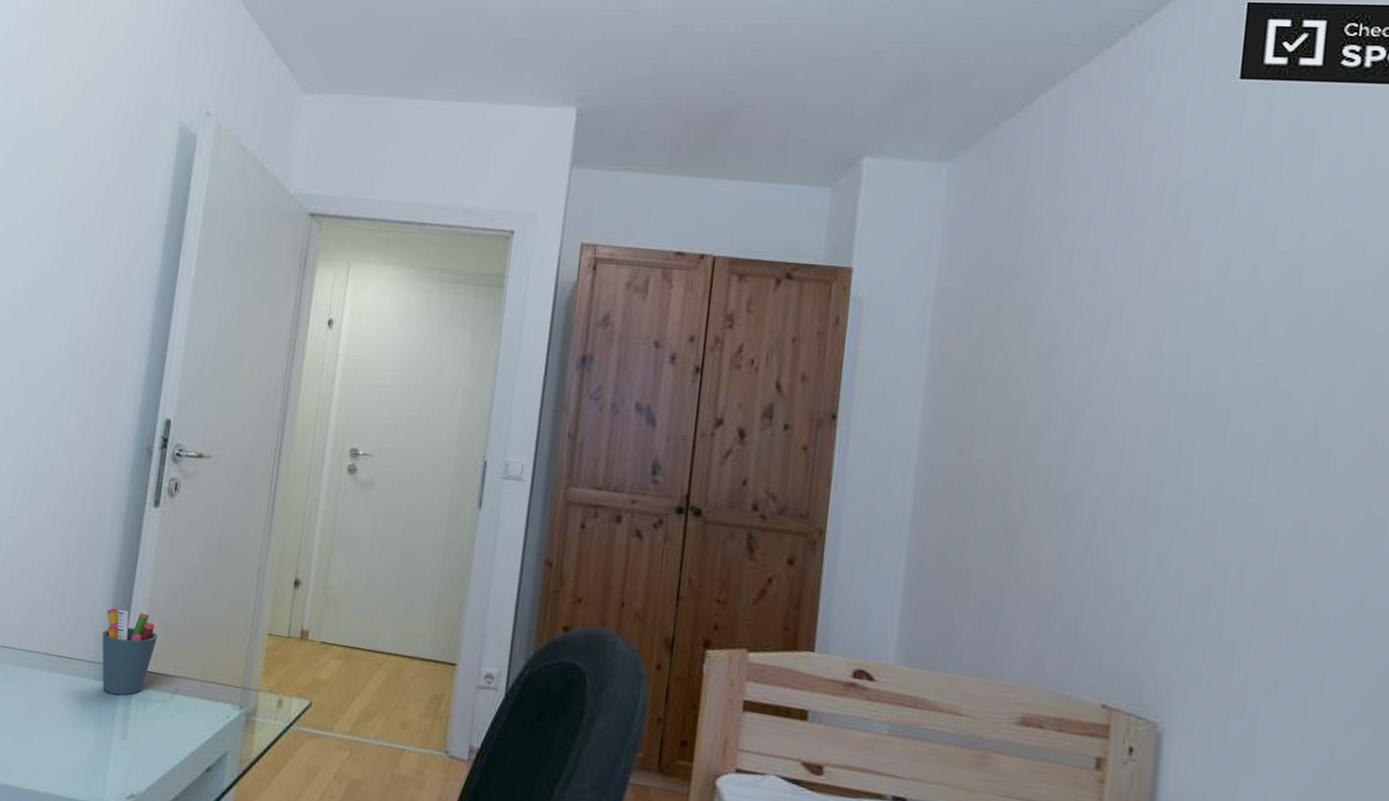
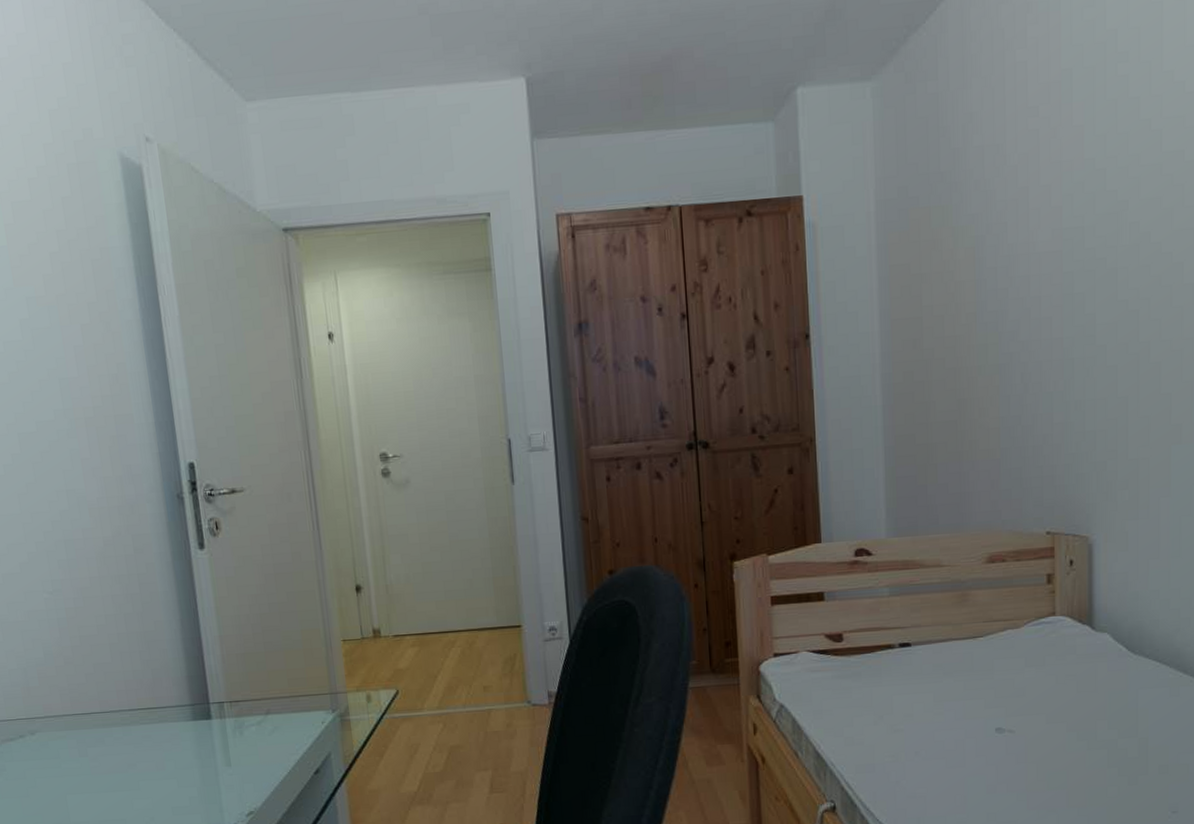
pen holder: present [102,607,158,696] -> none [179,650,237,730]

